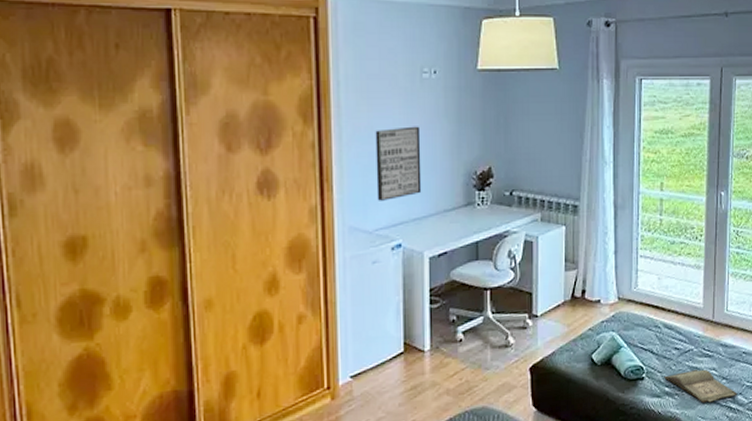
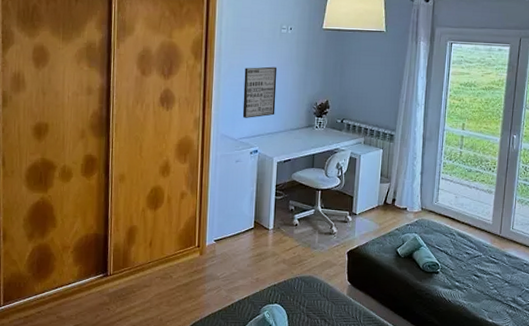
hardback book: present [664,369,737,404] -> none [455,272,517,299]

